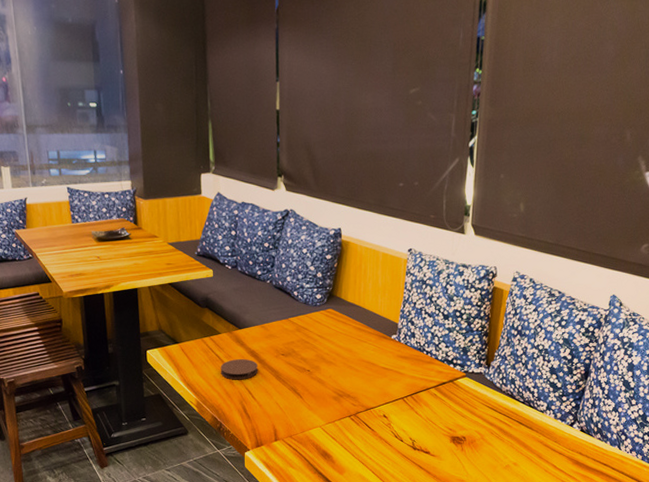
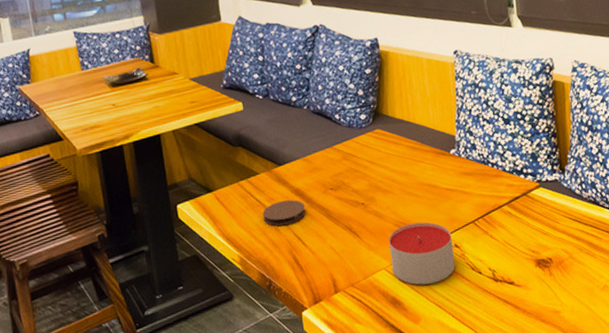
candle: none [326,393,382,444] -> present [389,222,455,285]

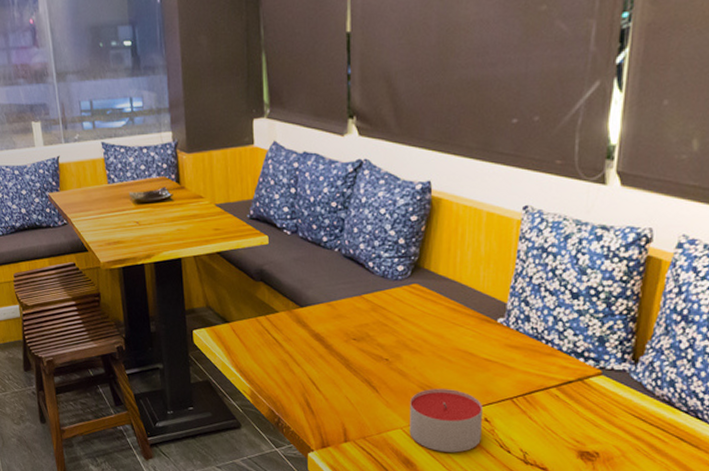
coaster: present [262,200,306,226] -> none [278,343,324,368]

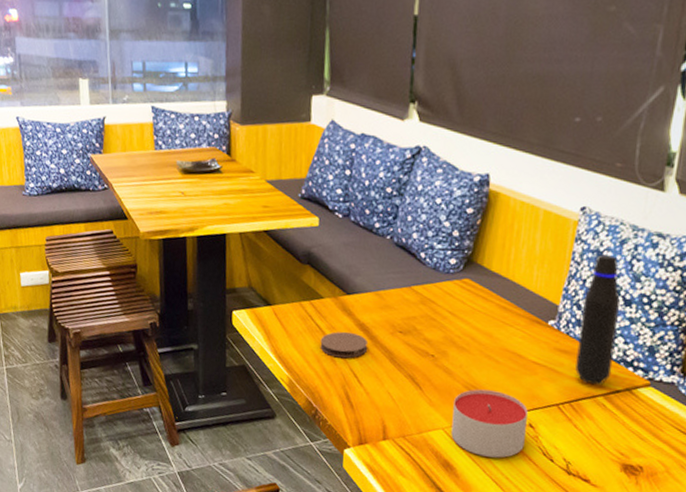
coaster: none [278,343,324,368] -> present [320,332,368,358]
water bottle: none [527,251,567,378] -> present [575,254,620,386]

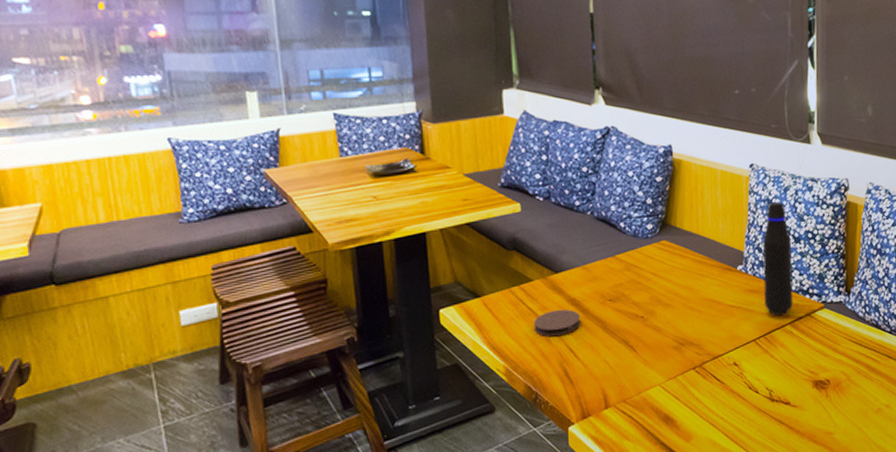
candle: present [451,389,528,458] -> none [666,338,732,403]

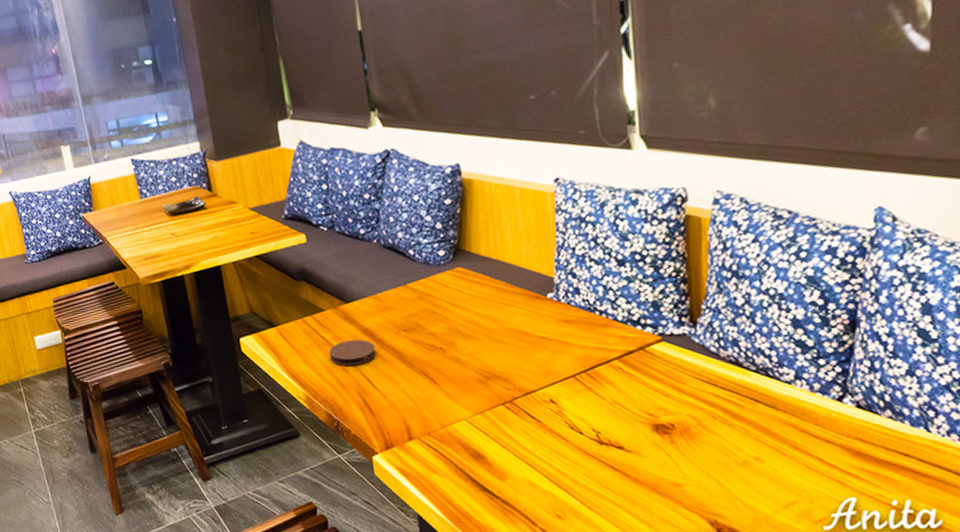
water bottle: present [763,202,793,317] -> none [577,219,621,351]

